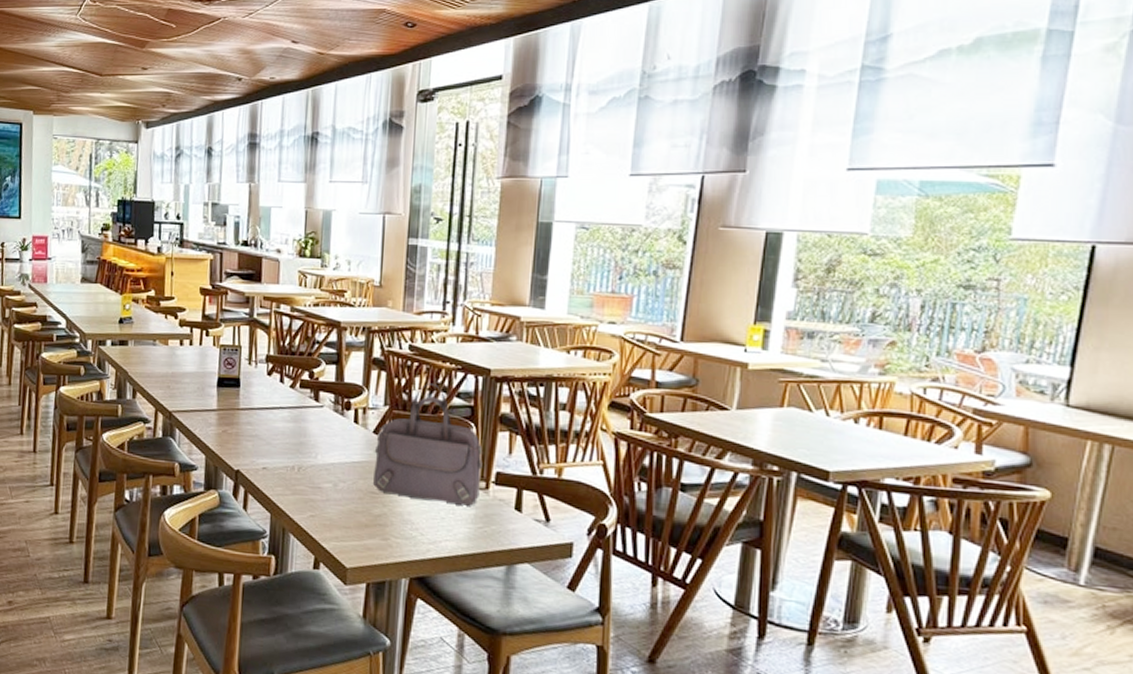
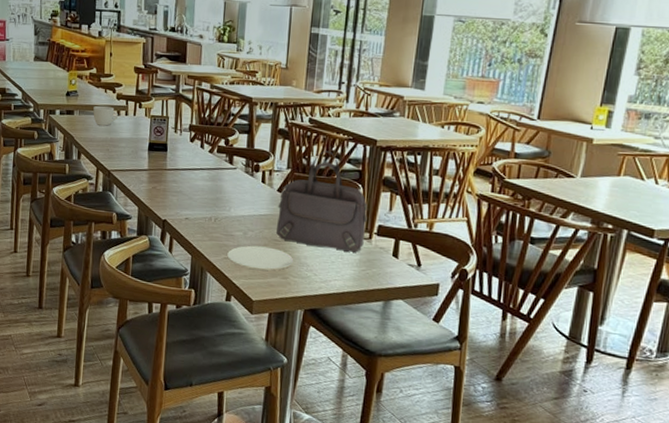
cup: none [151,334,182,358] -> present [93,105,119,126]
plate: none [314,499,395,531] -> present [227,245,294,271]

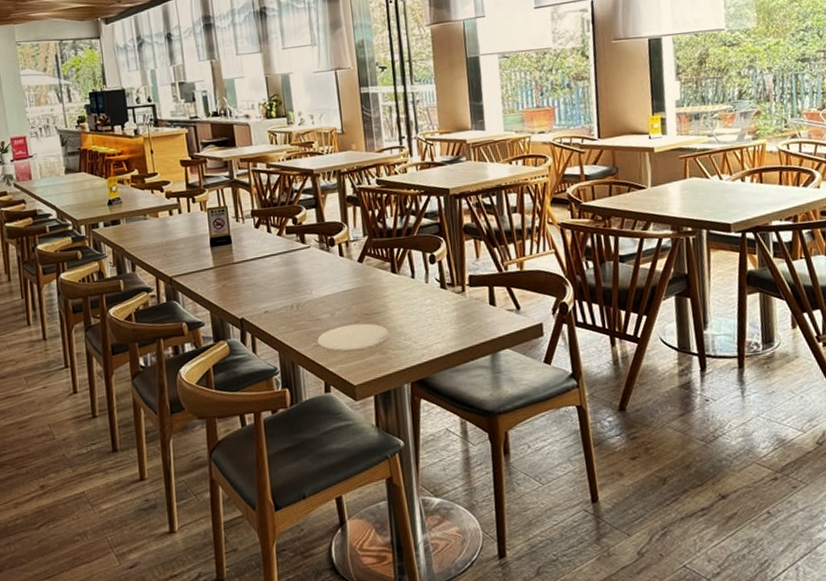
cup: present [93,105,119,126] -> none [141,207,172,231]
handbag: present [276,150,368,253] -> none [361,209,458,313]

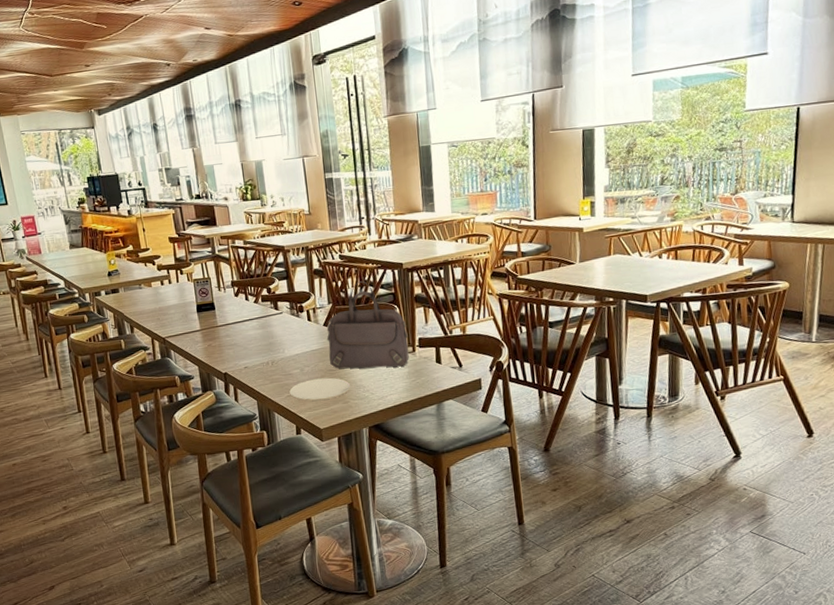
handbag: none [361,209,458,313] -> present [326,281,409,369]

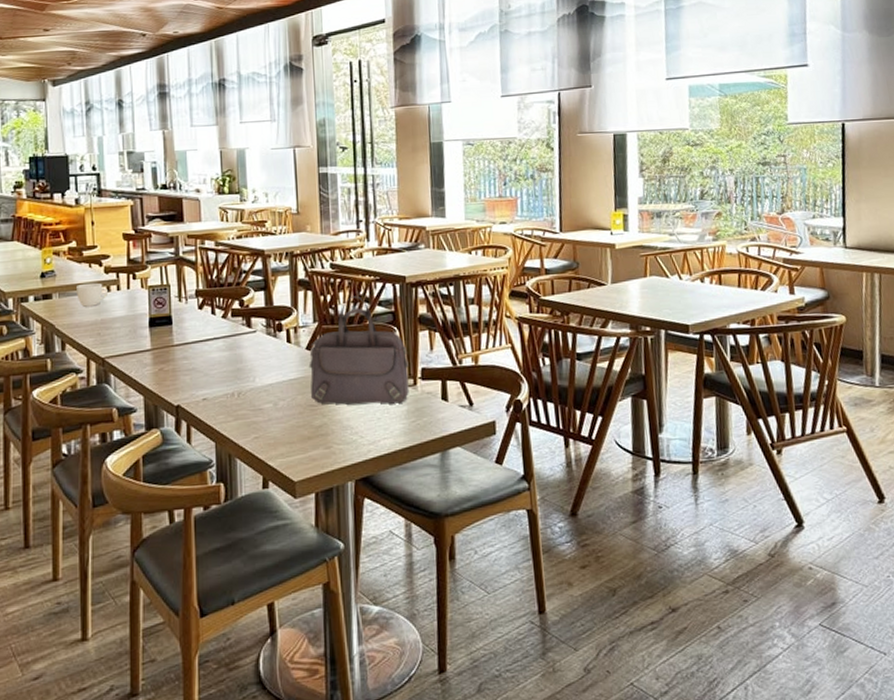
cup: none [137,278,163,298] -> present [77,282,109,307]
plate: present [289,377,351,401] -> none [258,415,336,445]

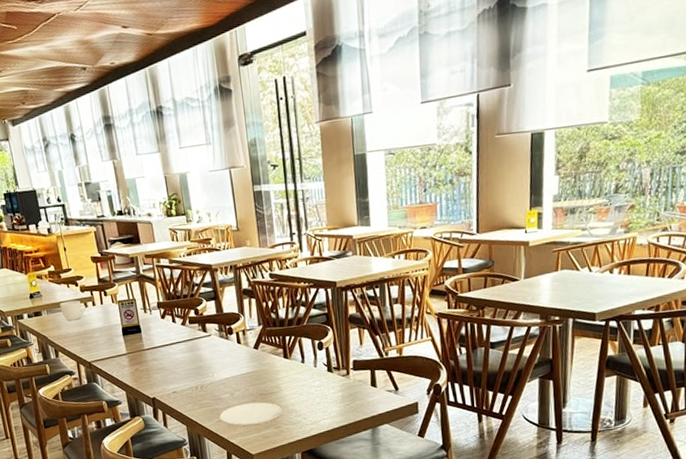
plate: none [258,415,336,445] -> present [219,402,283,426]
handbag: present [308,295,409,405] -> none [257,301,343,393]

